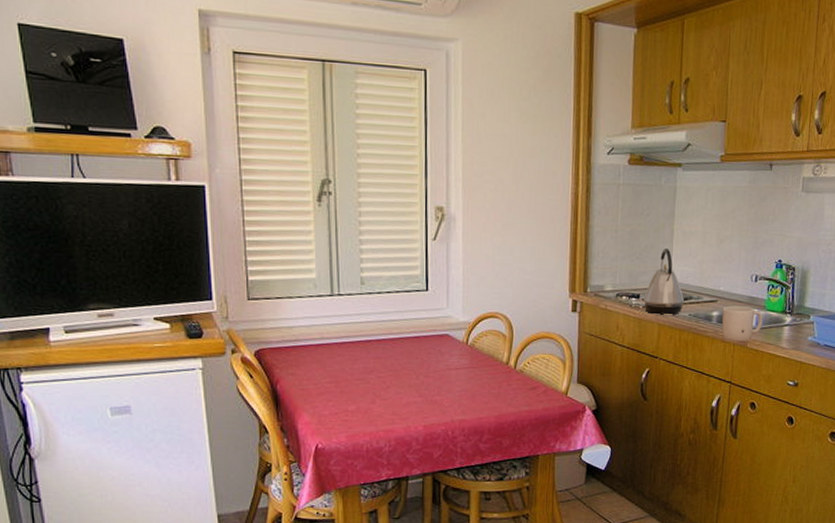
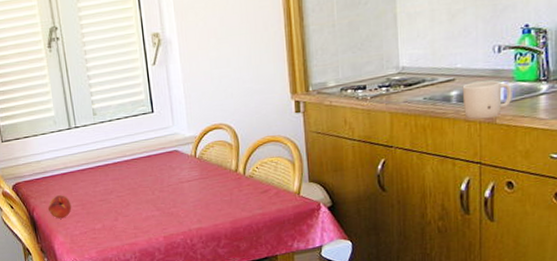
fruit: none [294,367,324,395] -> present [47,194,72,219]
kettle: present [643,249,685,315] -> none [371,34,417,103]

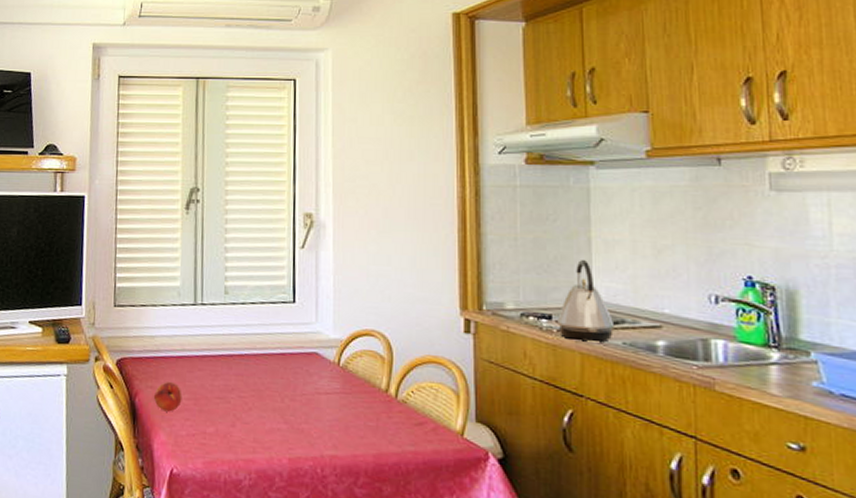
kettle: none [371,34,417,103] -> present [558,260,615,343]
mug: present [462,80,512,120] -> none [671,334,735,383]

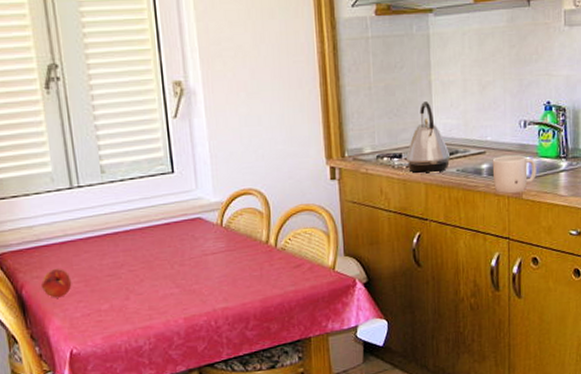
mug: none [671,334,735,383] -> present [492,155,537,194]

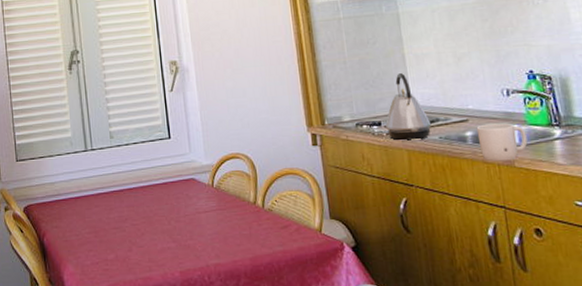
fruit: present [40,268,72,298] -> none [59,219,84,246]

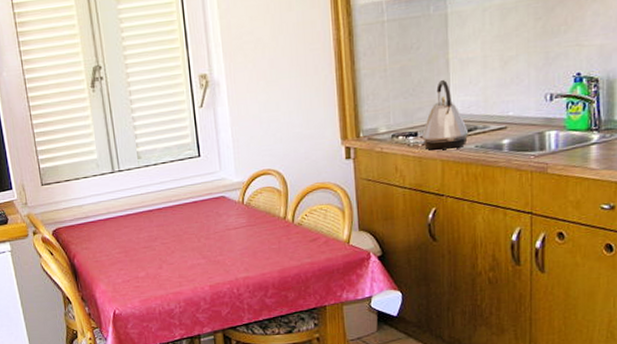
mug: present [476,123,528,162] -> none [514,129,564,169]

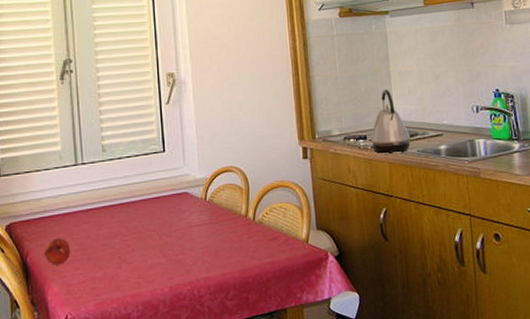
fruit: none [89,240,115,266] -> present [43,237,71,265]

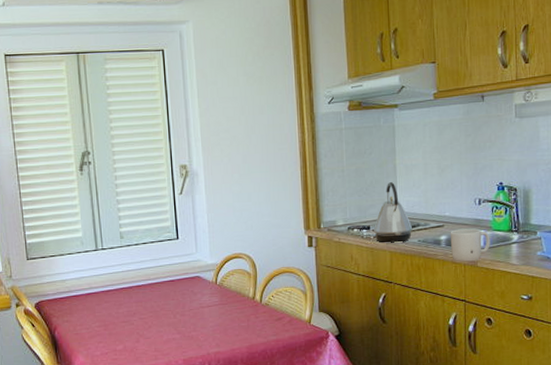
fruit: present [43,237,71,265] -> none [69,314,94,339]
mug: none [449,137,492,173] -> present [450,228,490,262]

